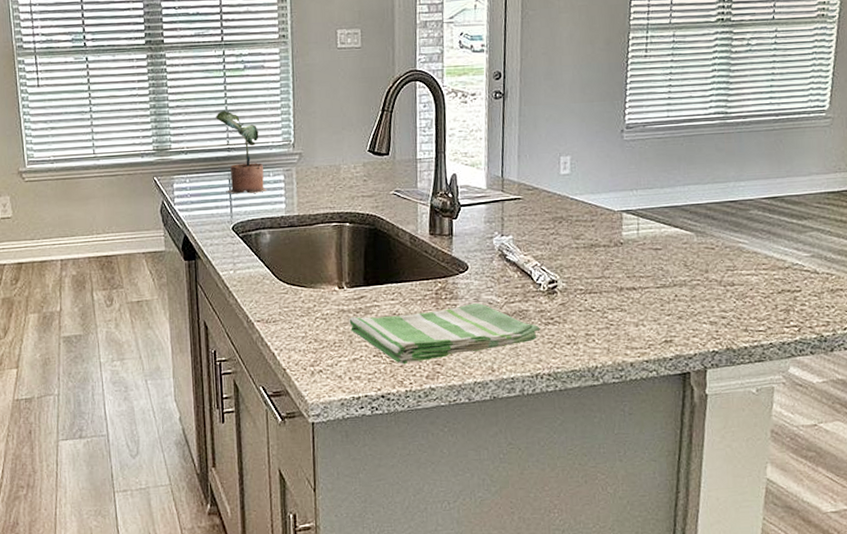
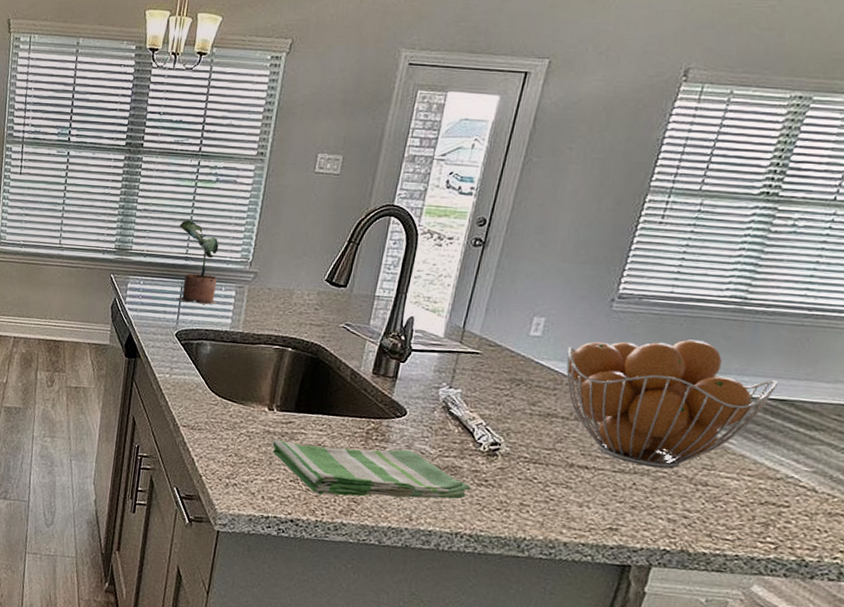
fruit basket: none [595,156,767,278] -> present [566,339,778,469]

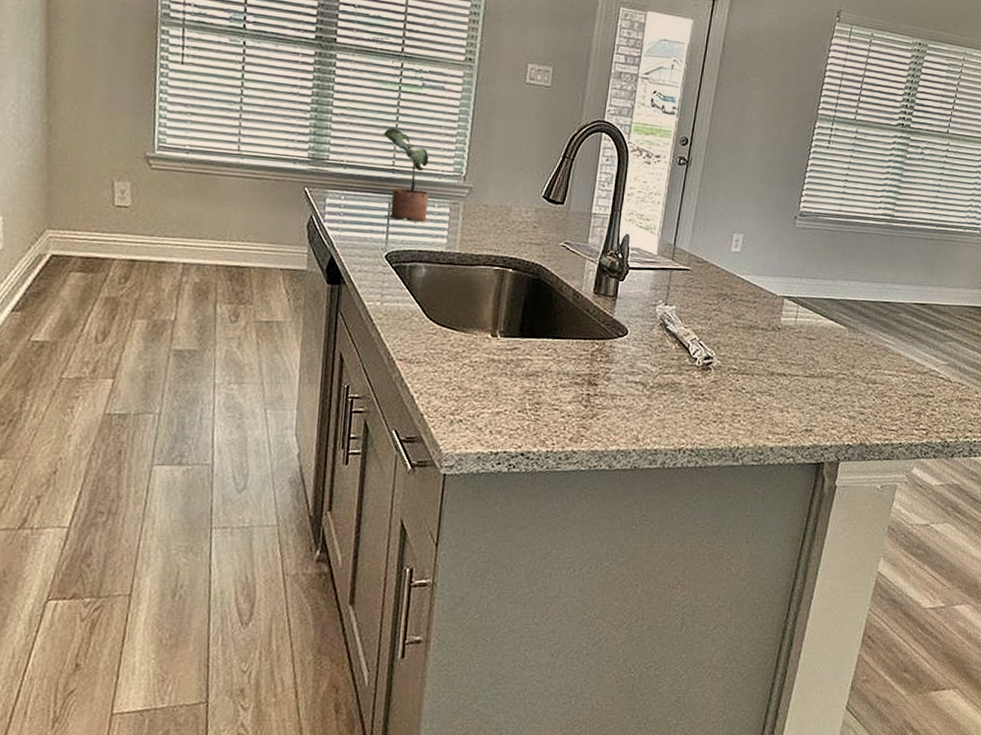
dish towel: present [272,440,471,499] -> none [498,368,690,424]
fruit basket: present [566,339,778,469] -> none [763,253,919,371]

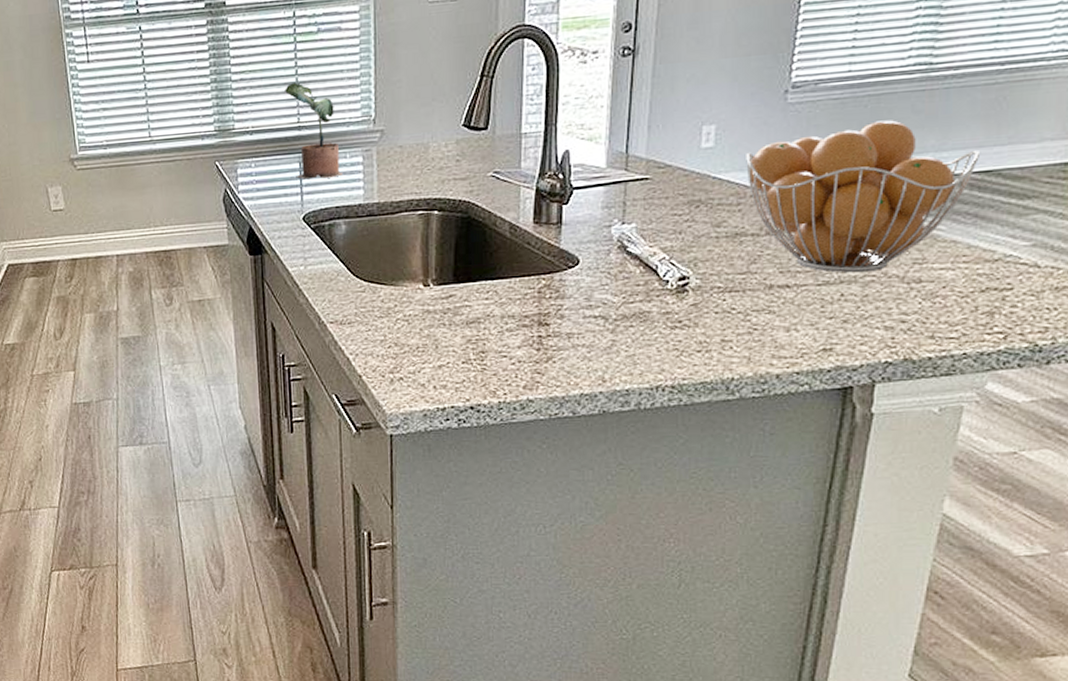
fruit basket: none [763,253,919,371] -> present [746,120,979,273]

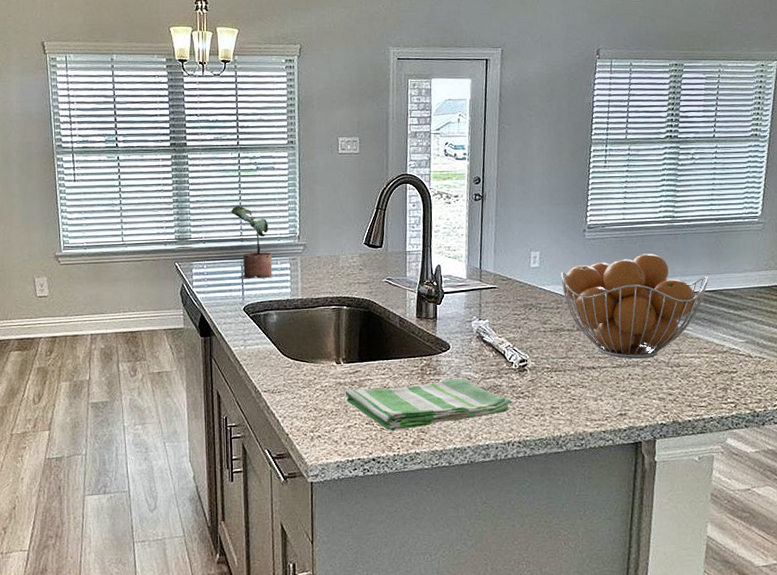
dish towel: none [435,303,665,373] -> present [345,379,512,432]

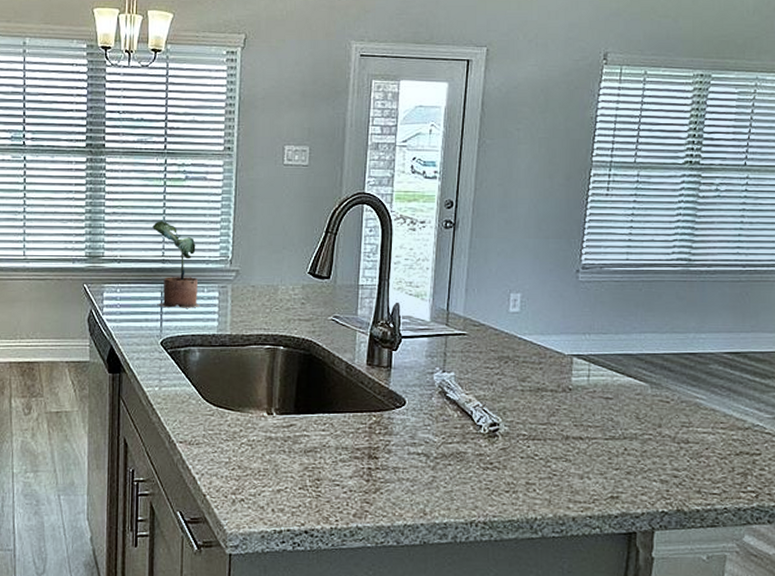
dish towel: present [345,379,512,432] -> none [276,441,478,500]
fruit basket: present [561,253,708,359] -> none [546,303,730,431]

